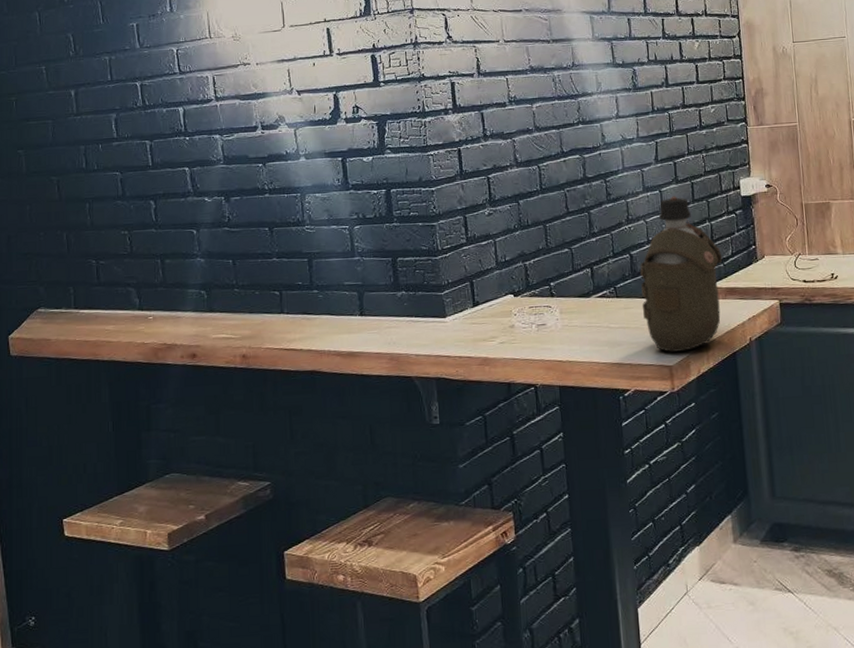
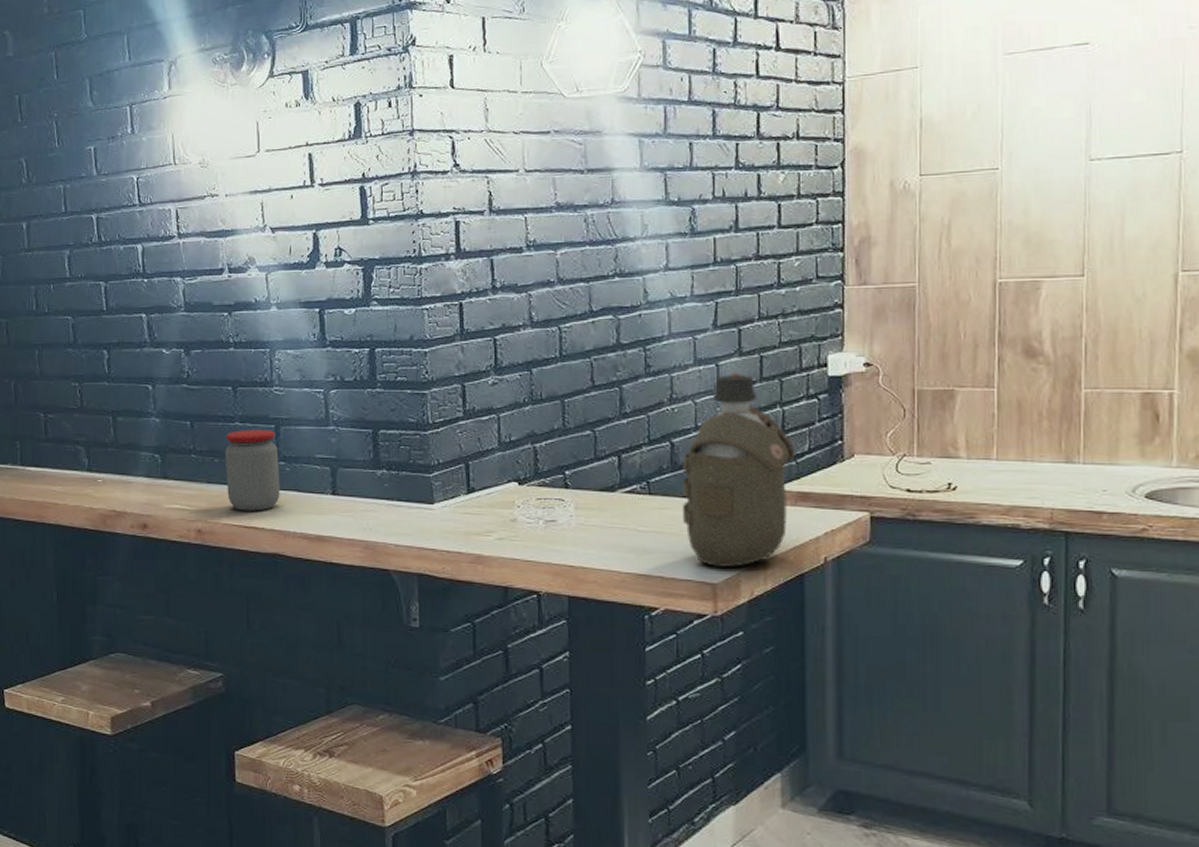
jar: none [264,263,315,336] -> present [225,430,280,511]

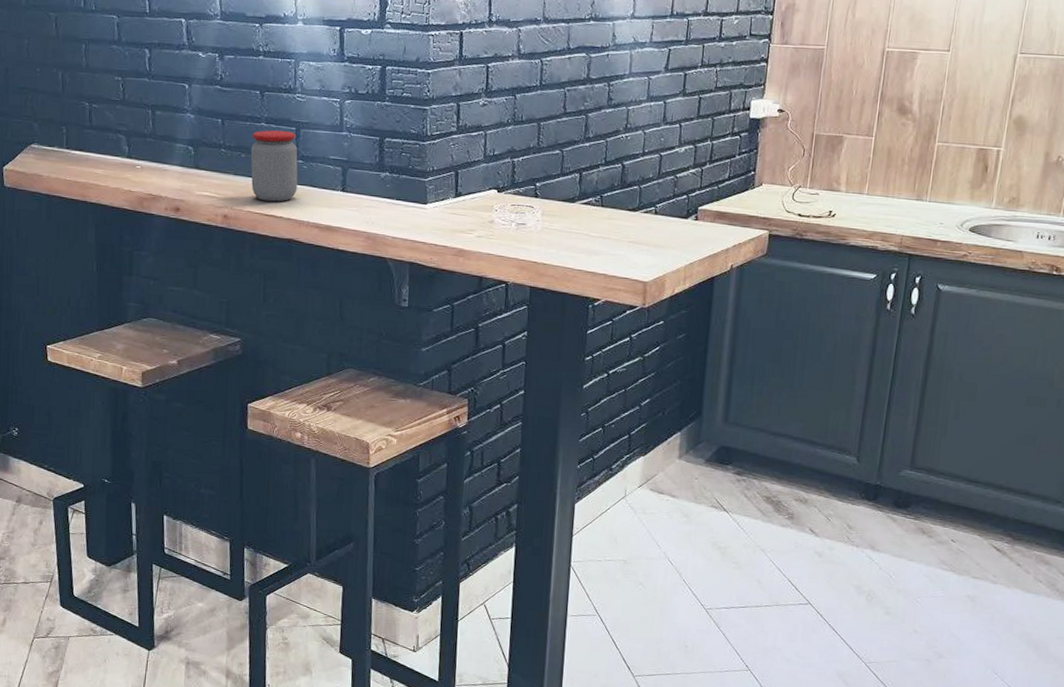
water bottle: present [681,370,796,567] -> none [626,108,718,269]

